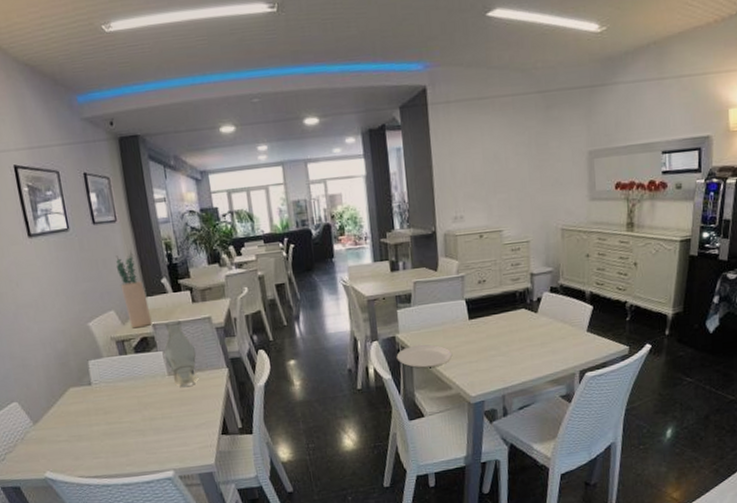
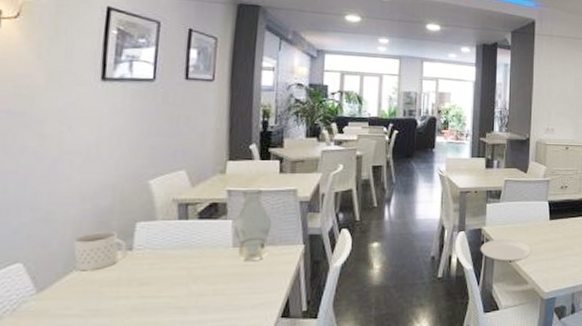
mug: none [46,370,89,406] -> present [72,232,128,271]
vase: present [115,250,152,329] -> none [200,111,229,192]

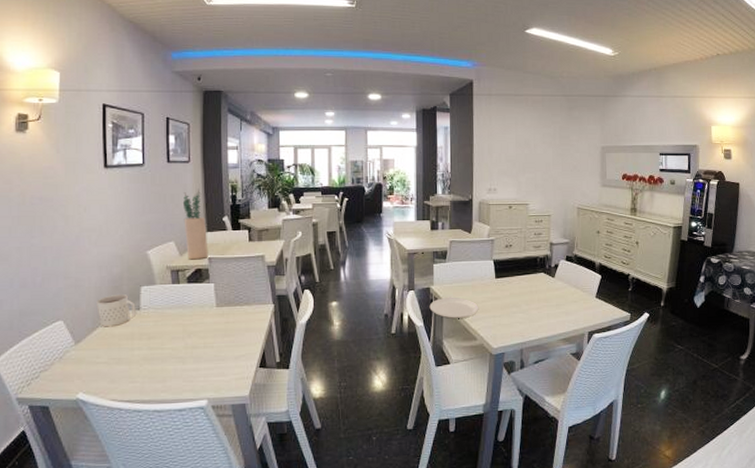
vase: none [200,111,229,192] -> present [182,188,208,260]
vase: present [233,188,272,262] -> none [215,255,246,320]

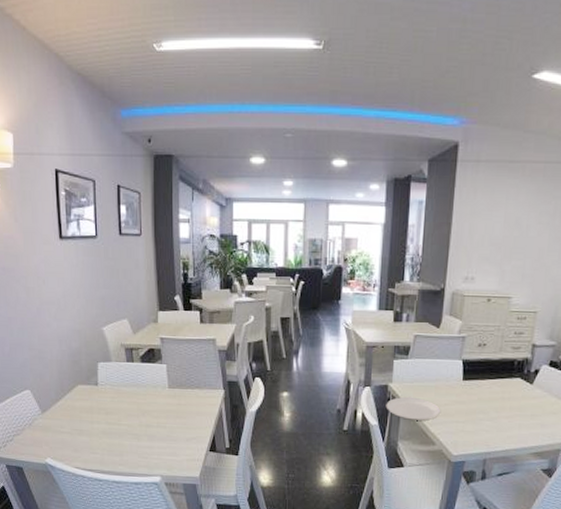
mug: present [96,294,137,327] -> none [58,369,95,400]
vase: present [182,188,208,260] -> none [135,264,161,339]

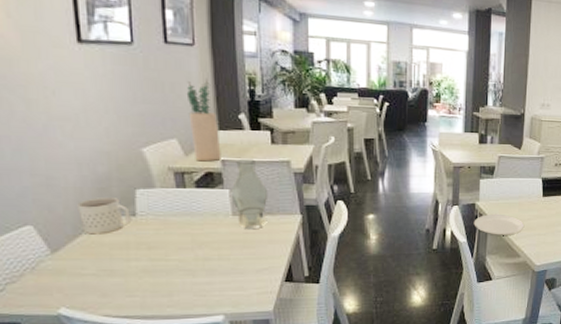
mug: none [58,369,95,400] -> present [77,198,132,235]
vase: none [135,264,161,339] -> present [186,78,221,162]
vase: none [167,337,197,402] -> present [230,159,269,230]

